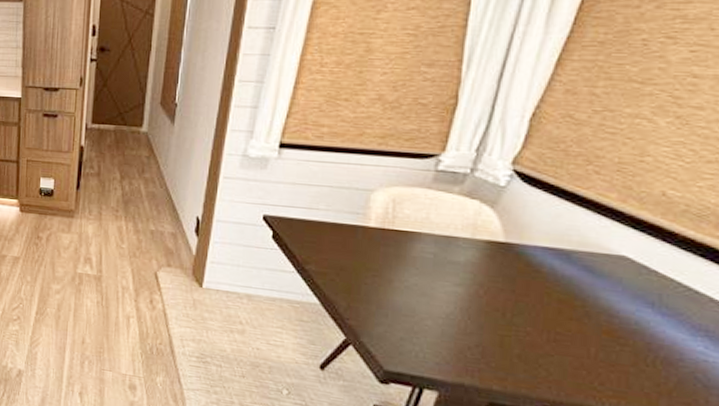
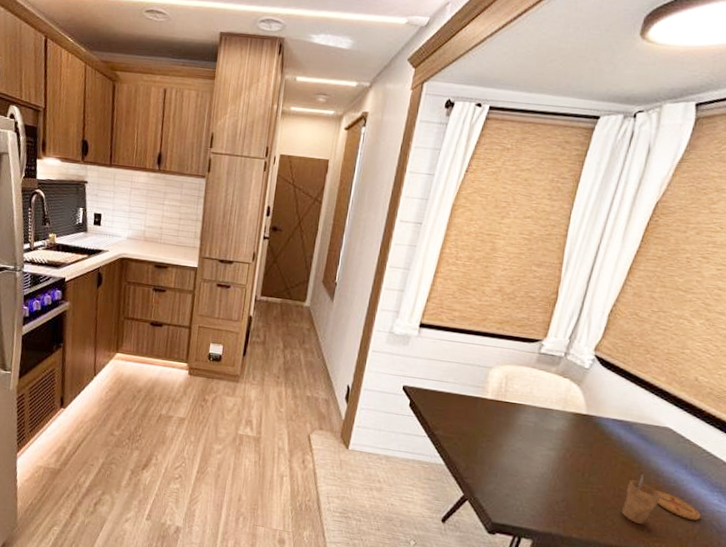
cup: none [561,313,617,377] -> present [622,474,661,525]
coaster: none [611,335,679,372] -> present [657,491,702,521]

